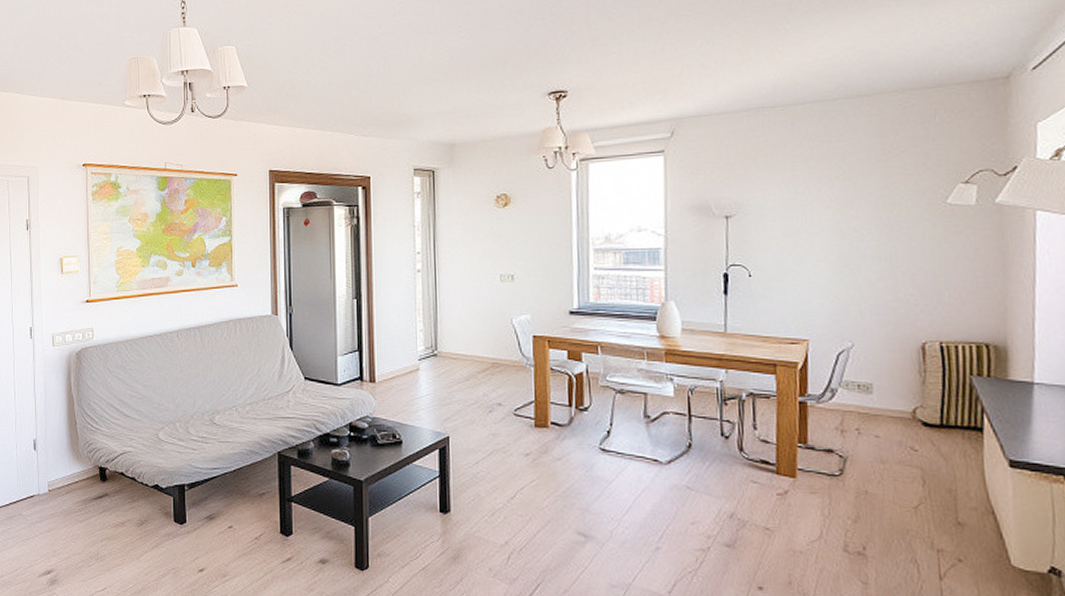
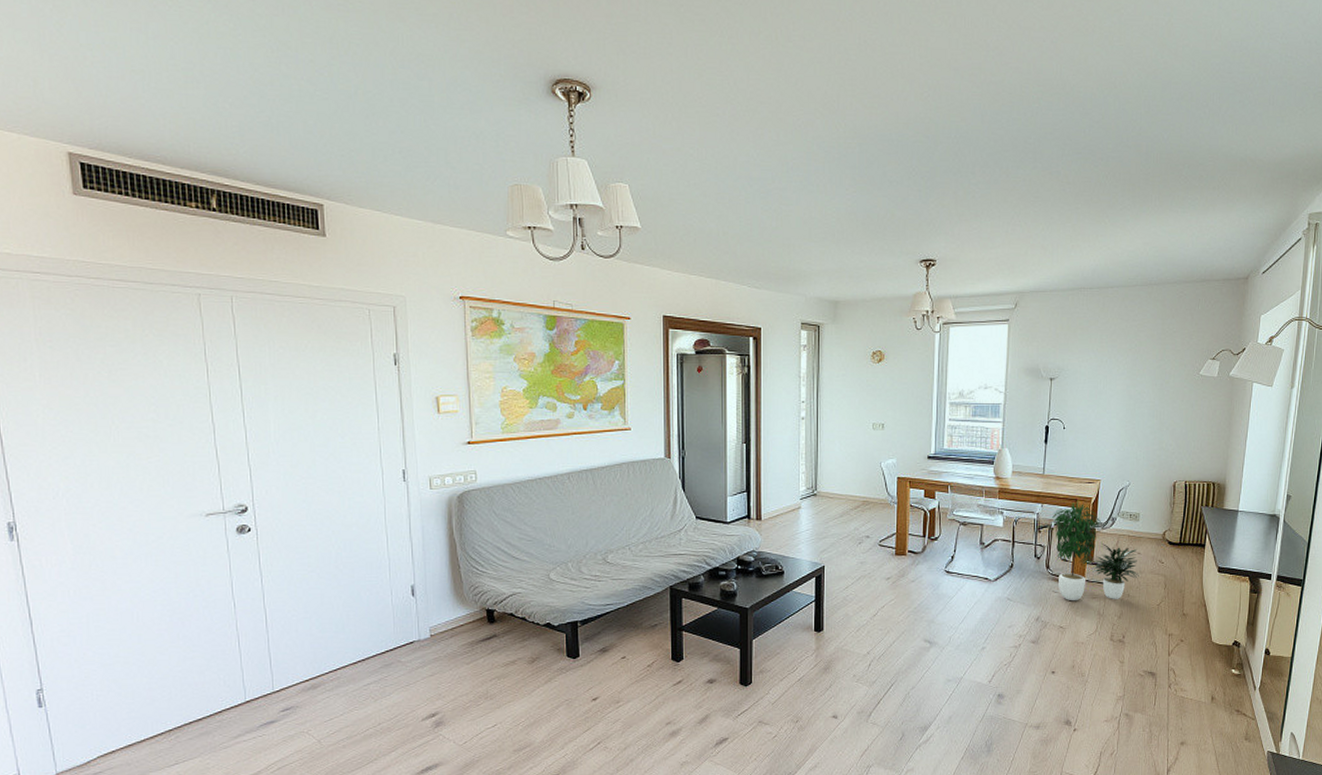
potted plant: none [742,366,883,497] -> present [1052,501,1140,601]

